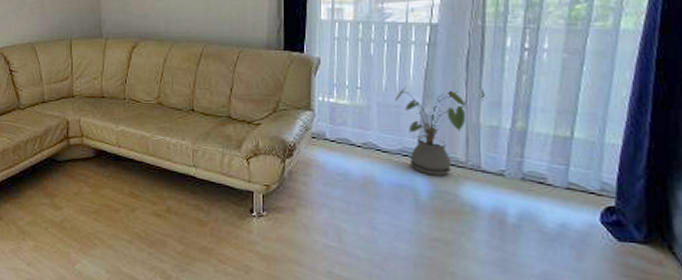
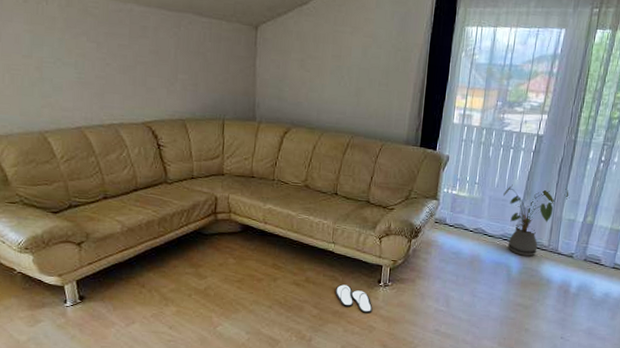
slippers: none [200,215,247,250] -> present [335,284,373,313]

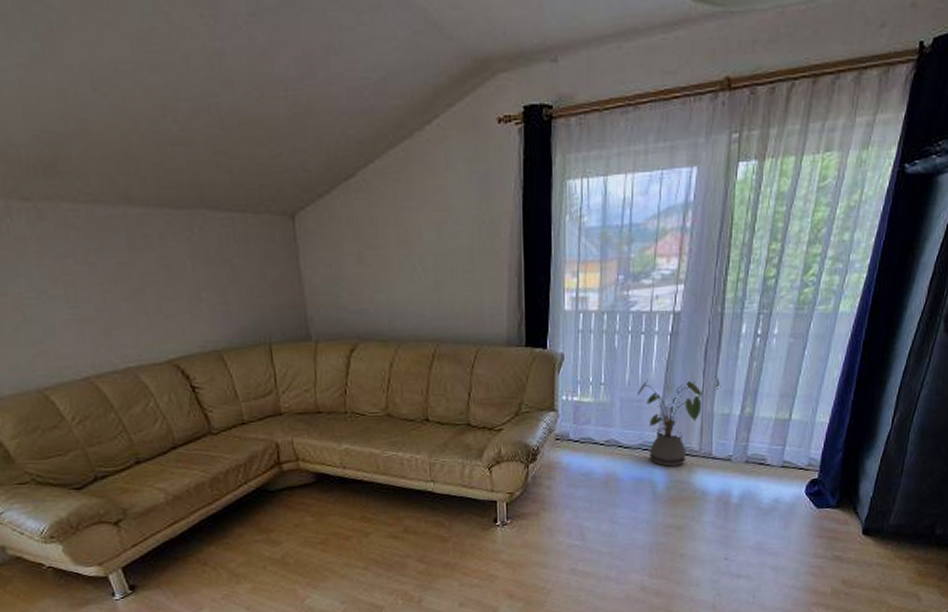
slippers: present [335,284,373,313] -> none [442,530,491,561]

